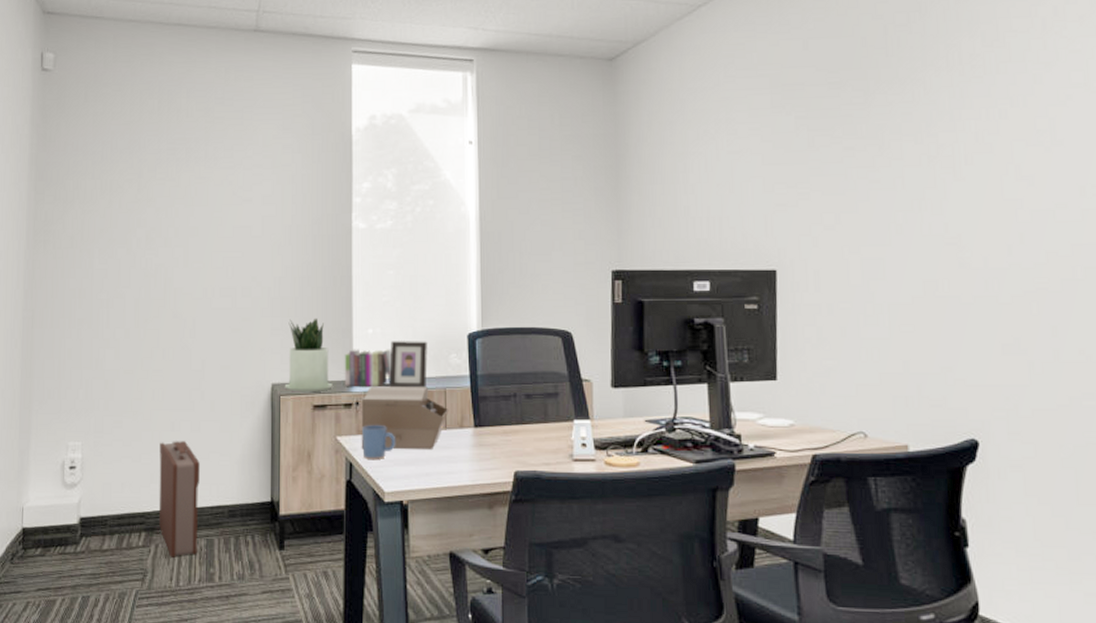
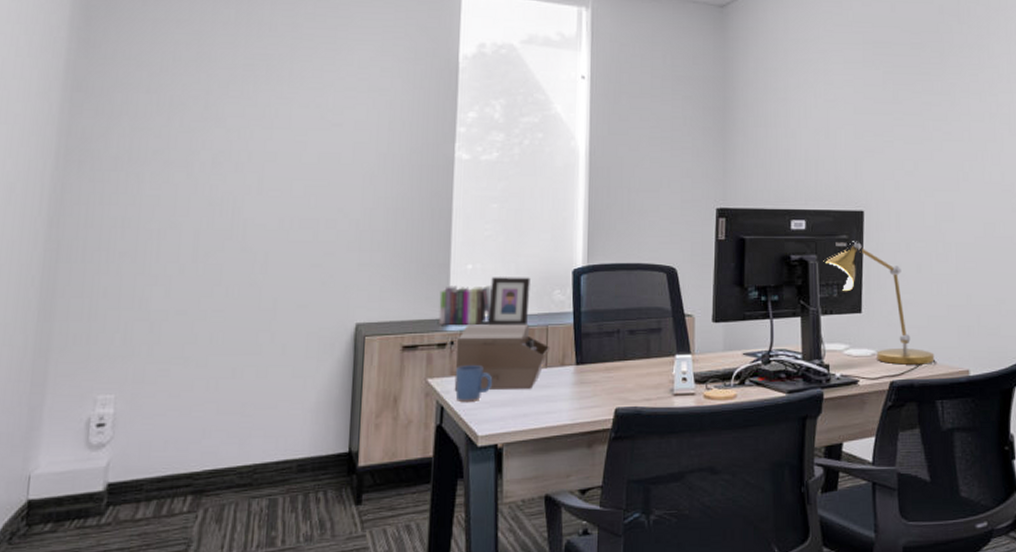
briefcase: present [158,441,200,557] -> none [210,389,265,522]
planter: present [284,317,333,393] -> none [370,252,425,332]
desk lamp: none [731,303,865,437] -> present [823,241,935,365]

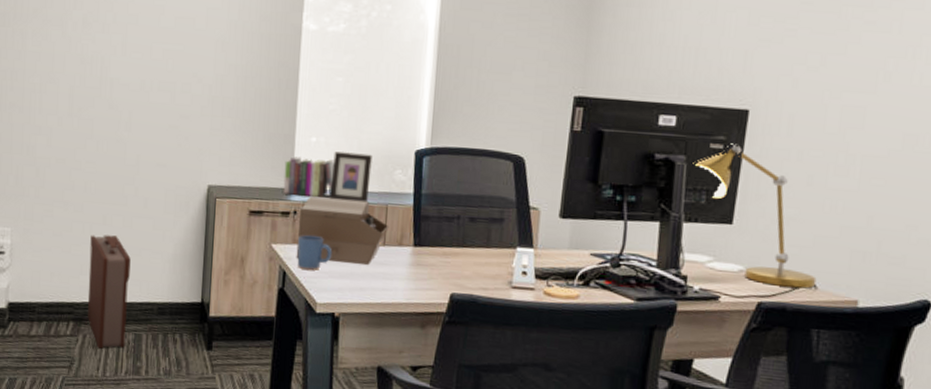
briefcase: none [210,389,265,522] -> present [87,235,131,349]

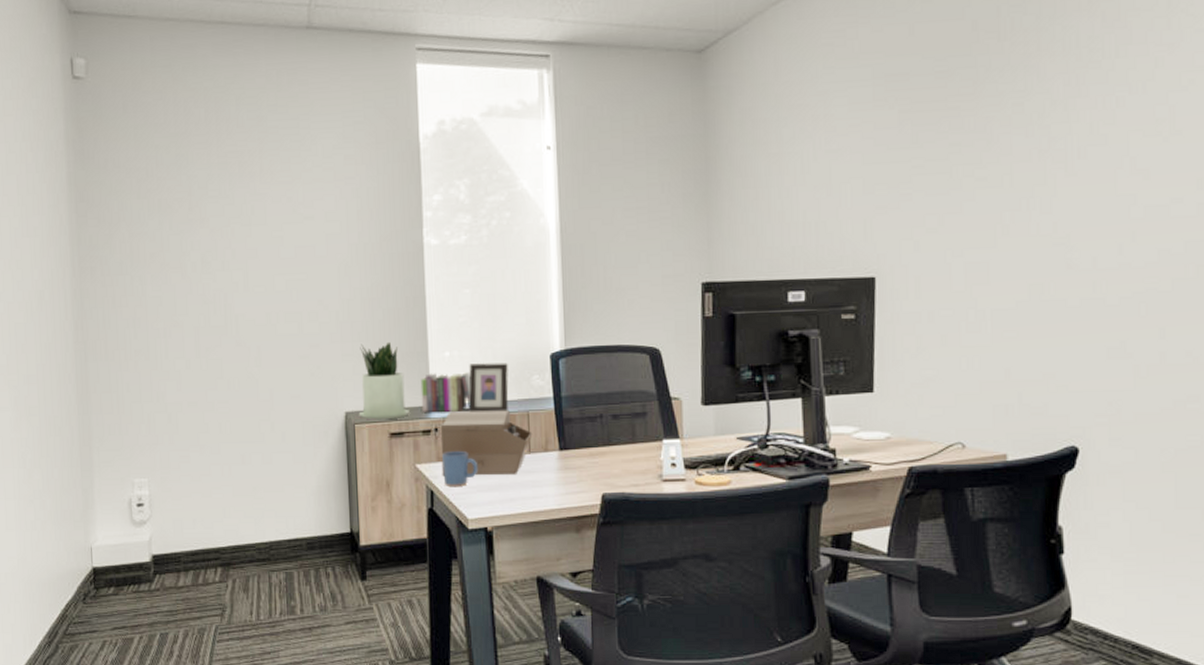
briefcase: present [87,235,131,349] -> none [230,474,277,592]
planter: none [221,120,271,198] -> present [358,341,409,420]
desk lamp: present [693,143,817,289] -> none [827,312,963,449]

